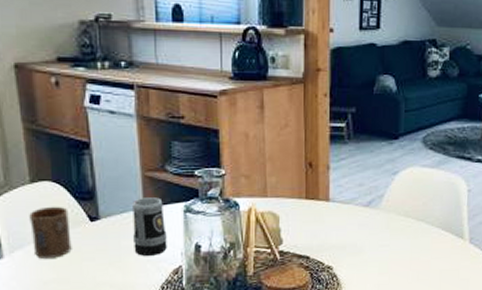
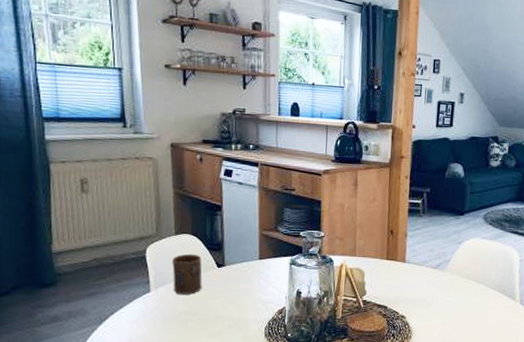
mug: present [132,197,167,256] -> none [249,251,275,298]

